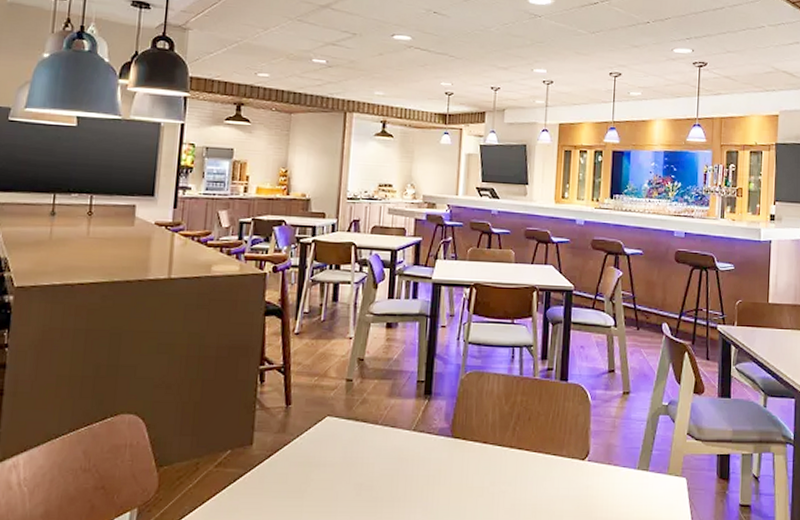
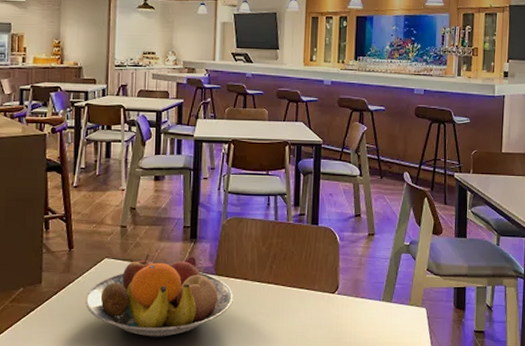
fruit bowl: none [301,412,471,510] -> present [85,254,233,337]

